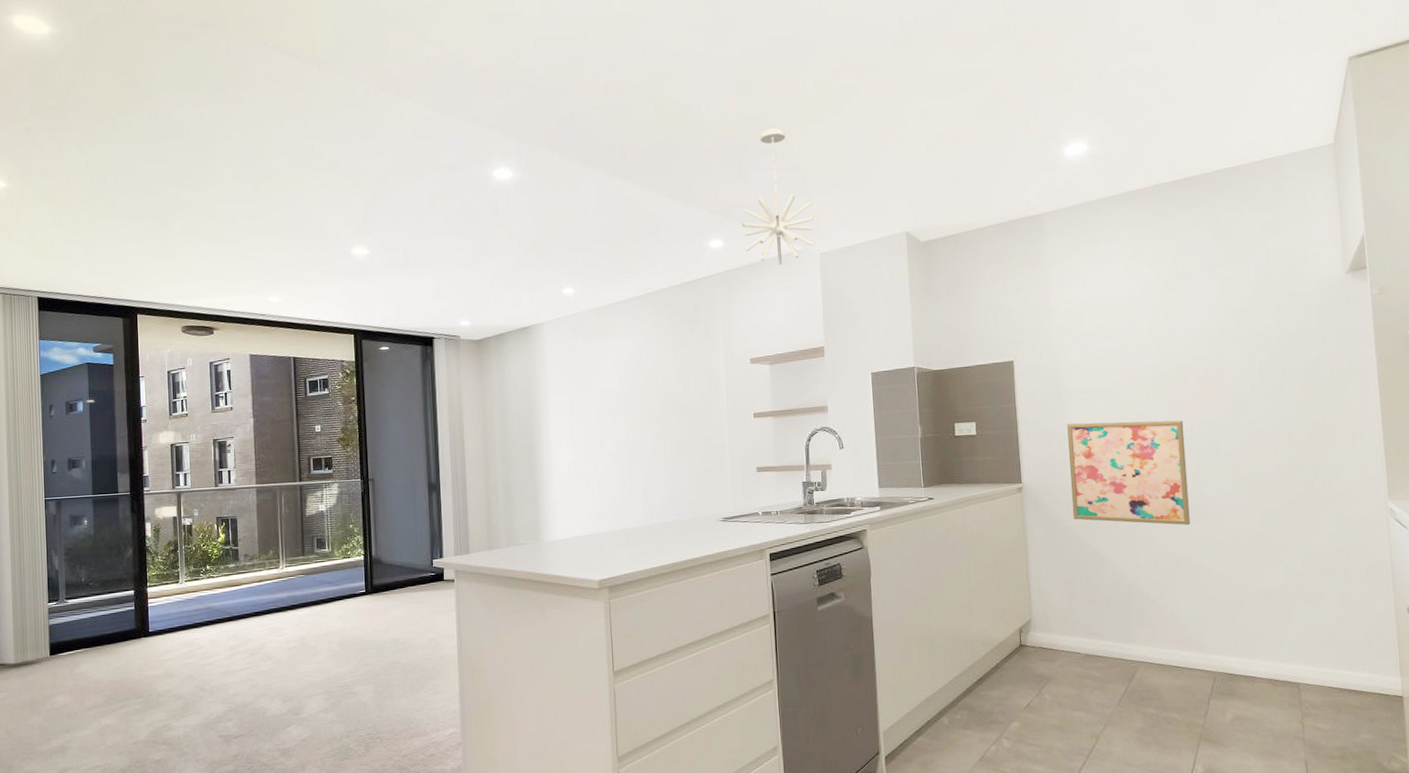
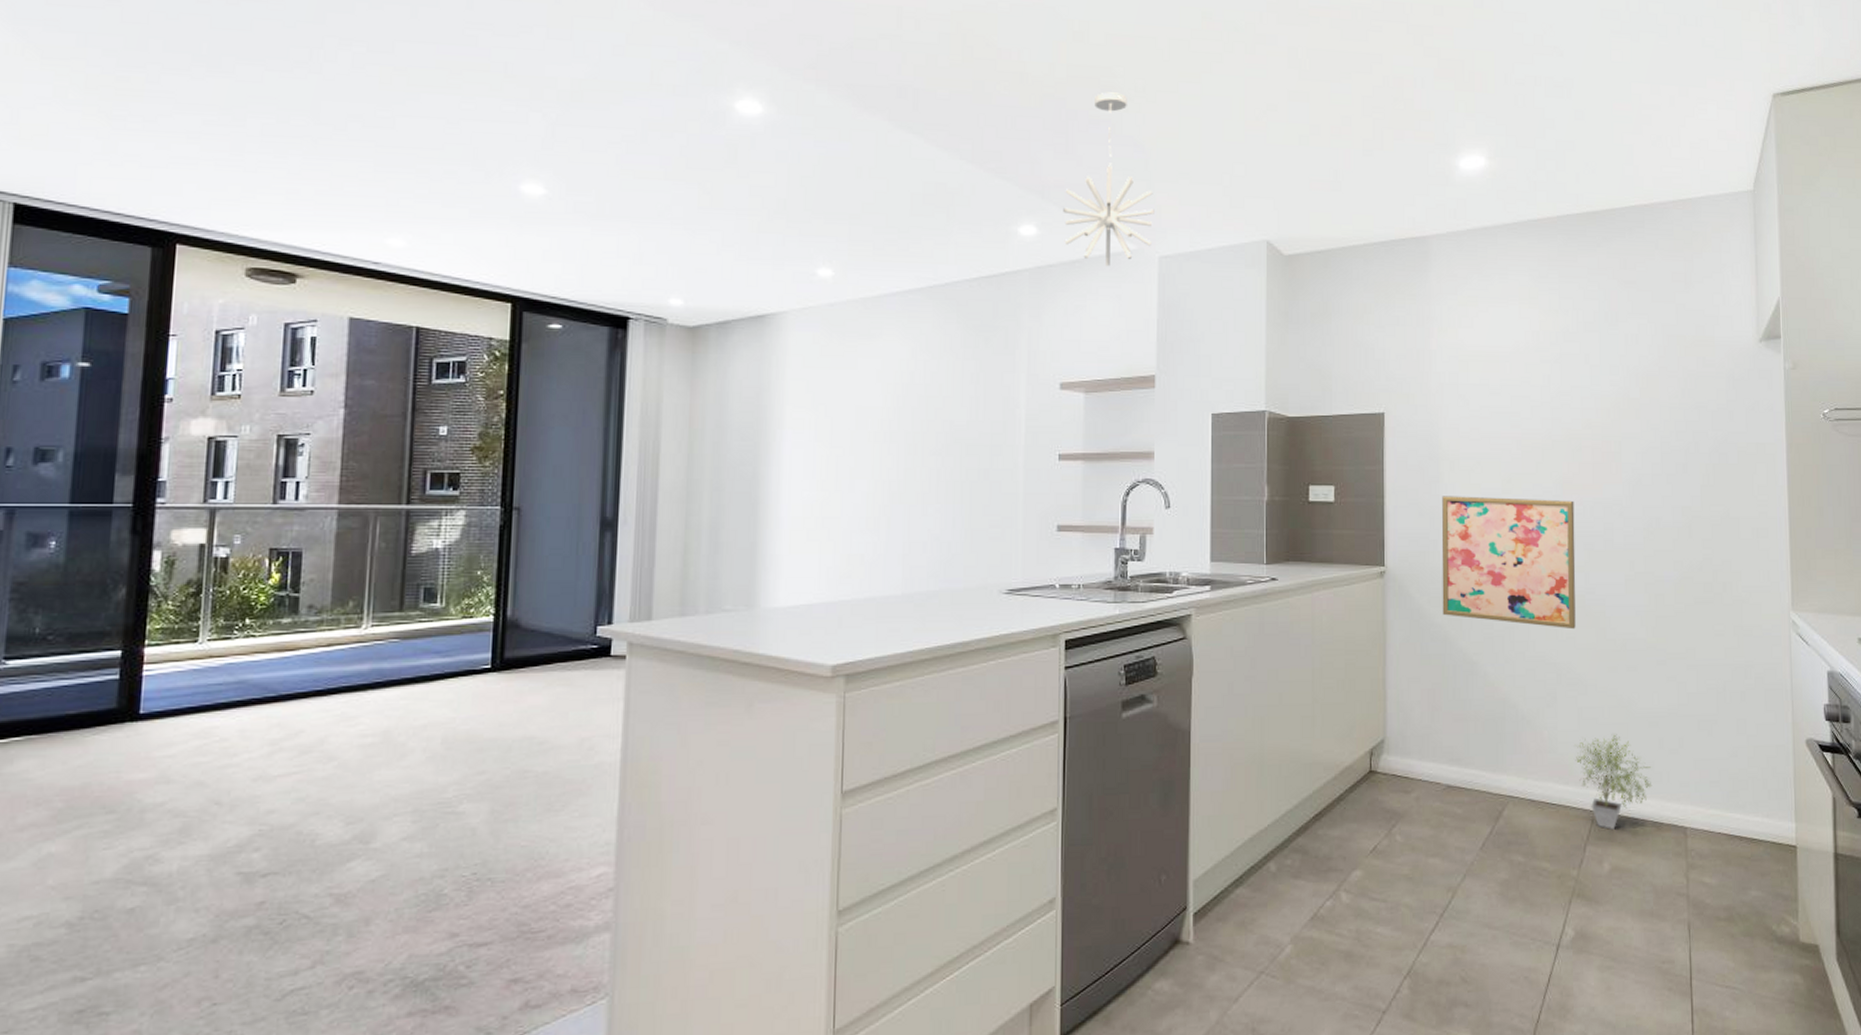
potted plant: none [1195,609,1267,686] -> present [1574,734,1653,830]

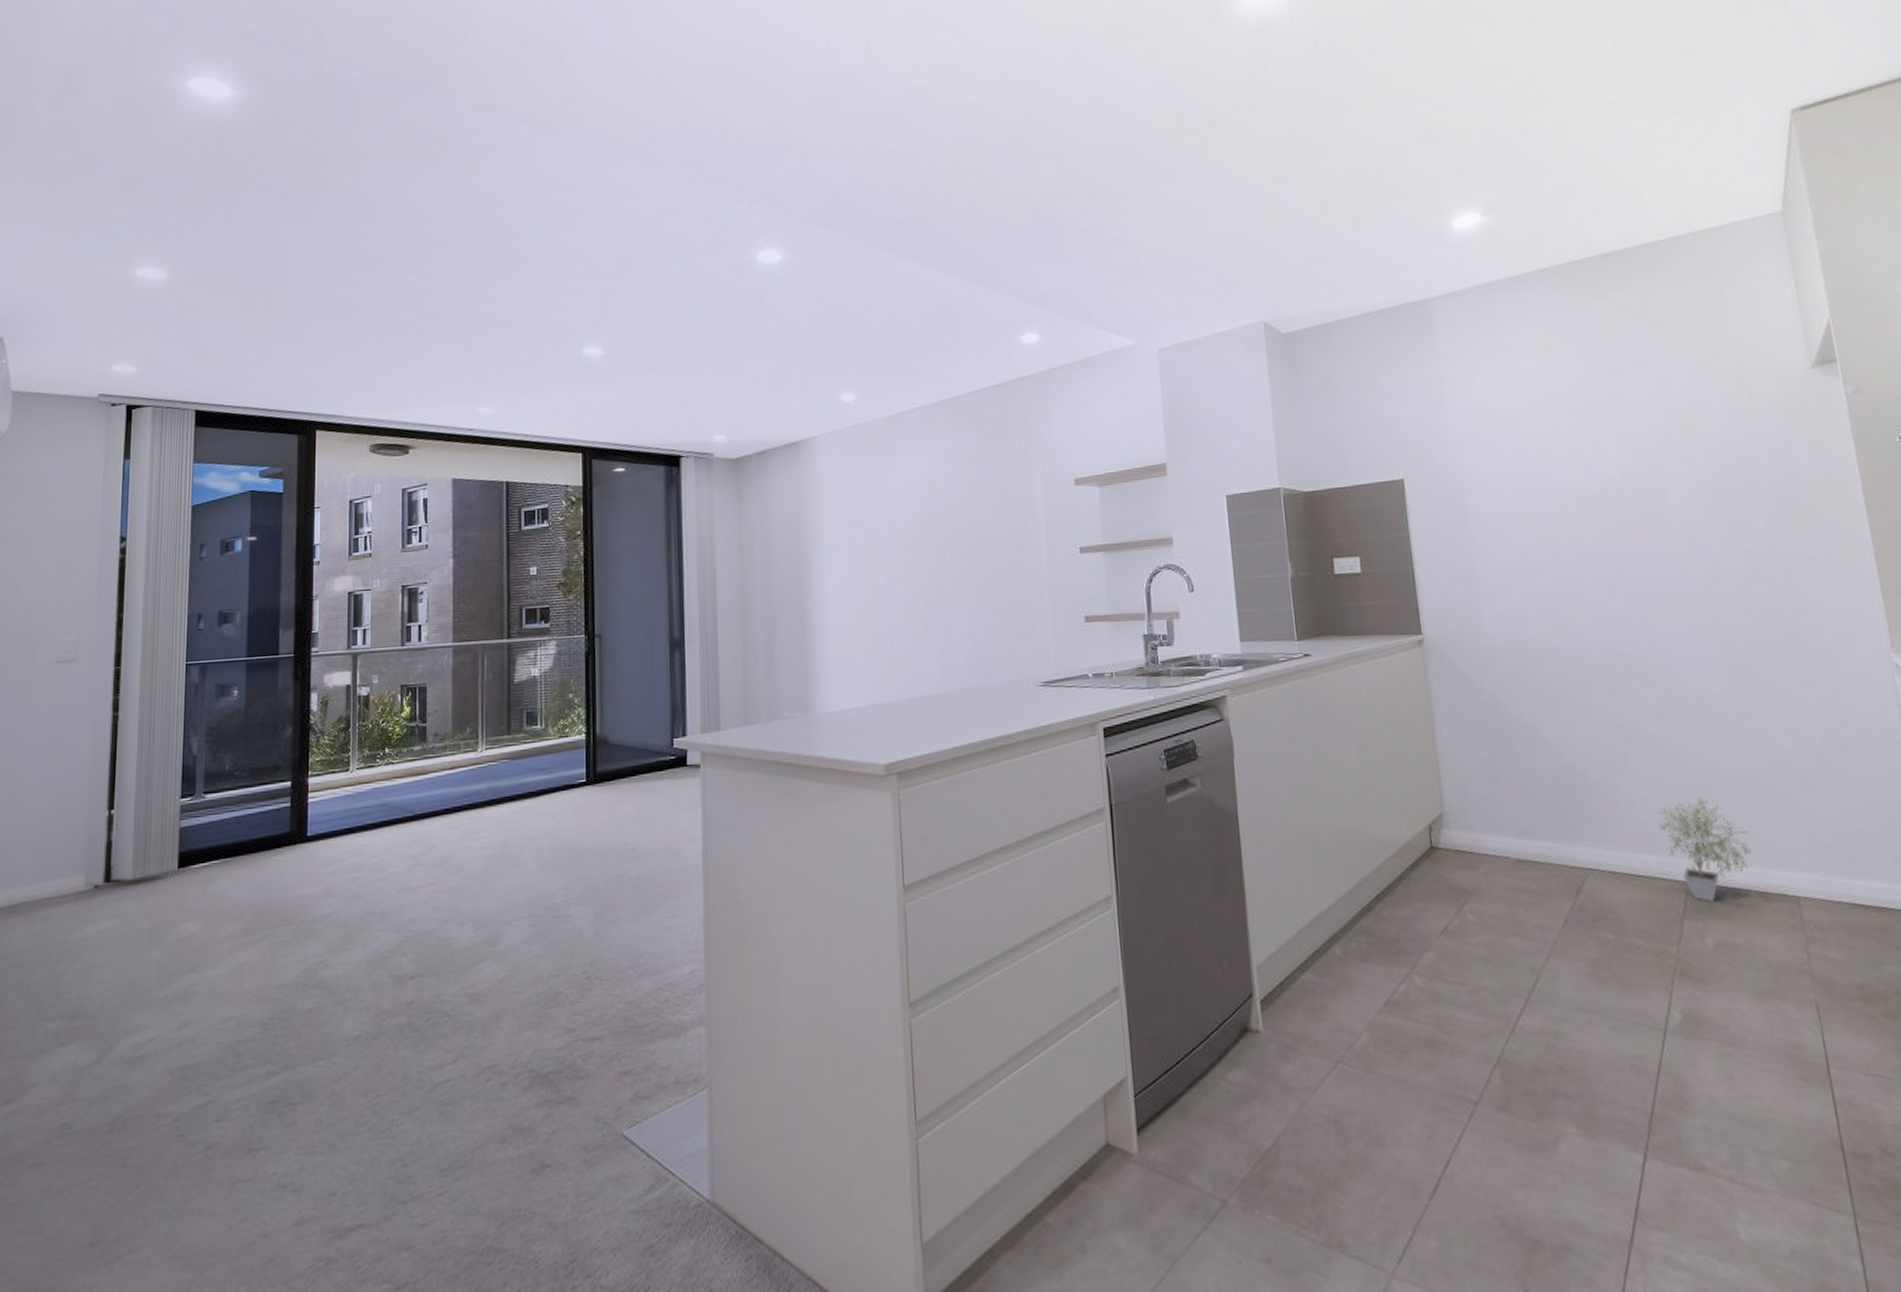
pendant light: present [1063,92,1155,267] -> none [1061,199,1150,364]
wall art: present [1441,496,1576,630] -> none [1475,552,1641,688]

